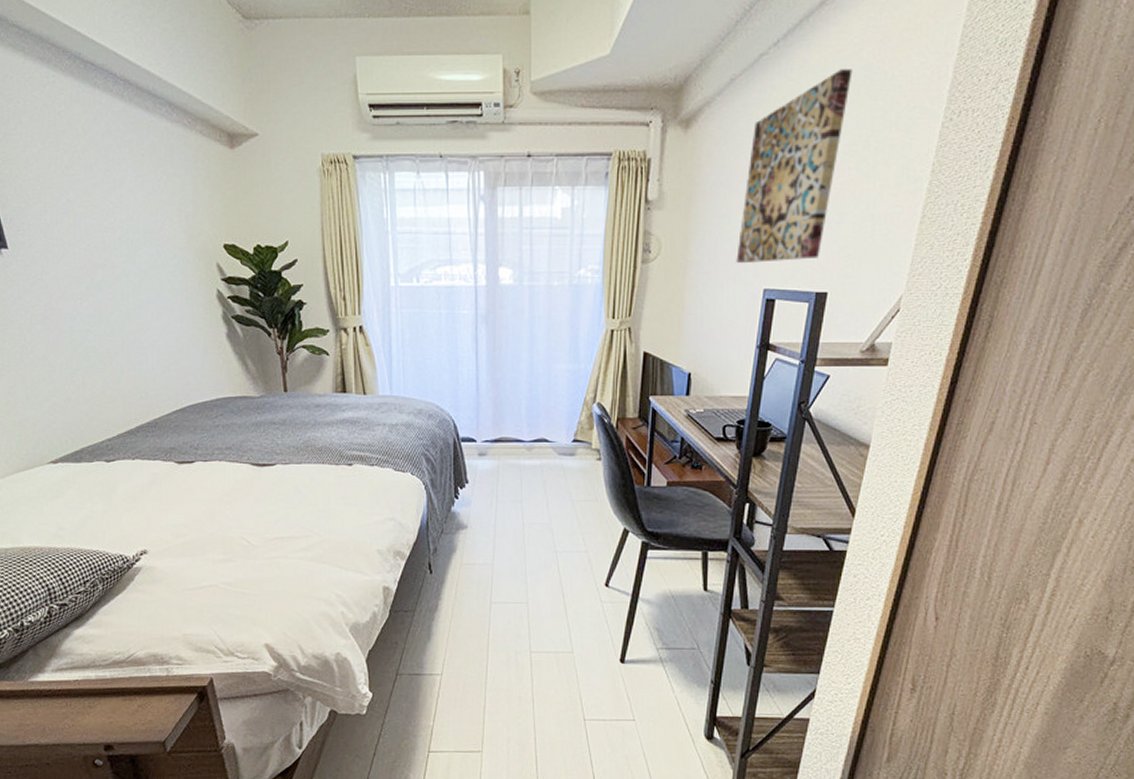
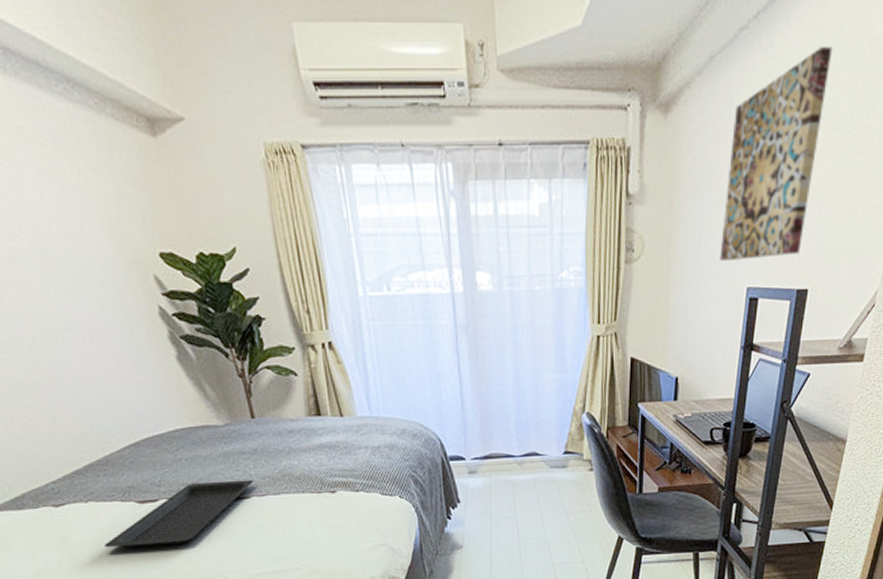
serving tray: none [143,448,280,505] -> present [104,479,254,548]

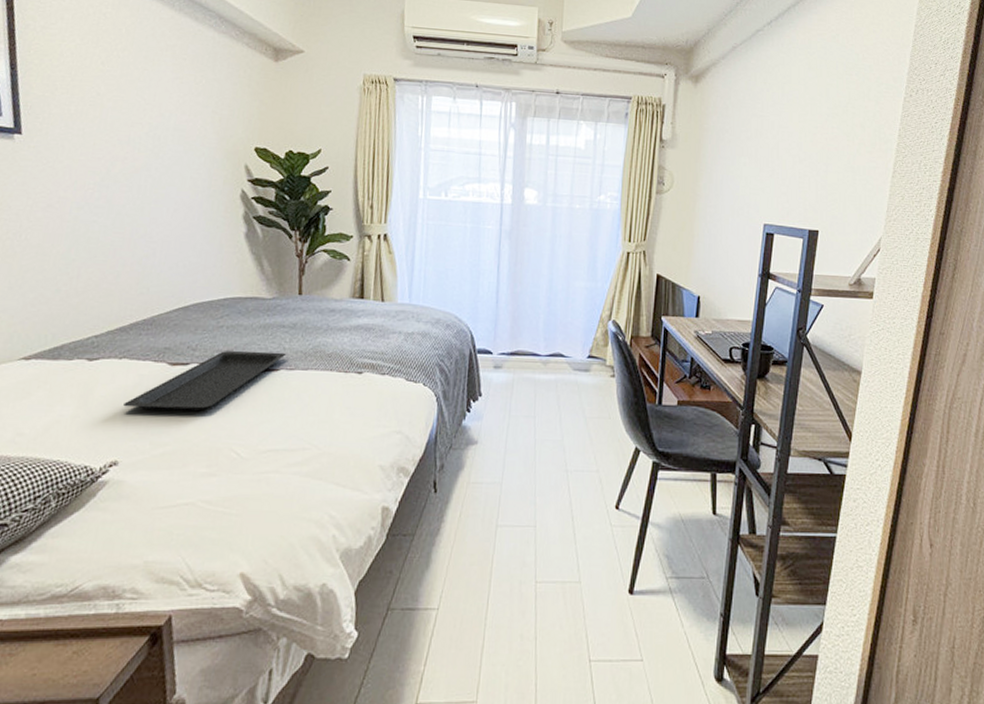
wall art: present [720,47,833,262] -> none [739,48,831,201]

